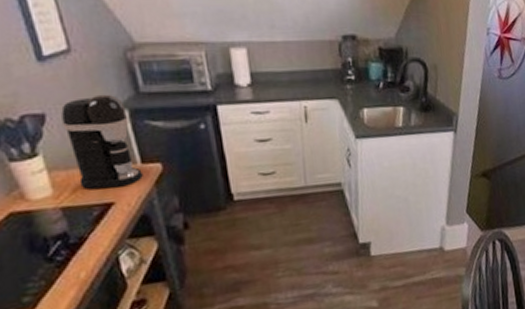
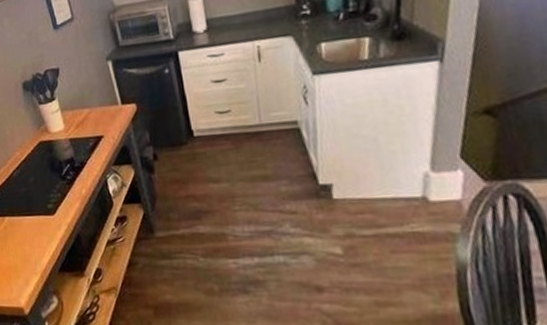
coffee maker: present [61,94,143,189] -> none [68,49,123,125]

